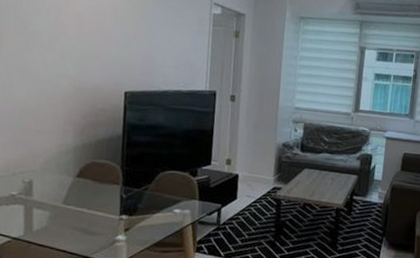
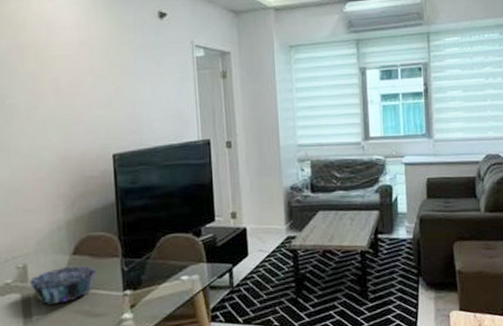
decorative bowl: none [33,187,98,219] -> present [29,265,97,304]

